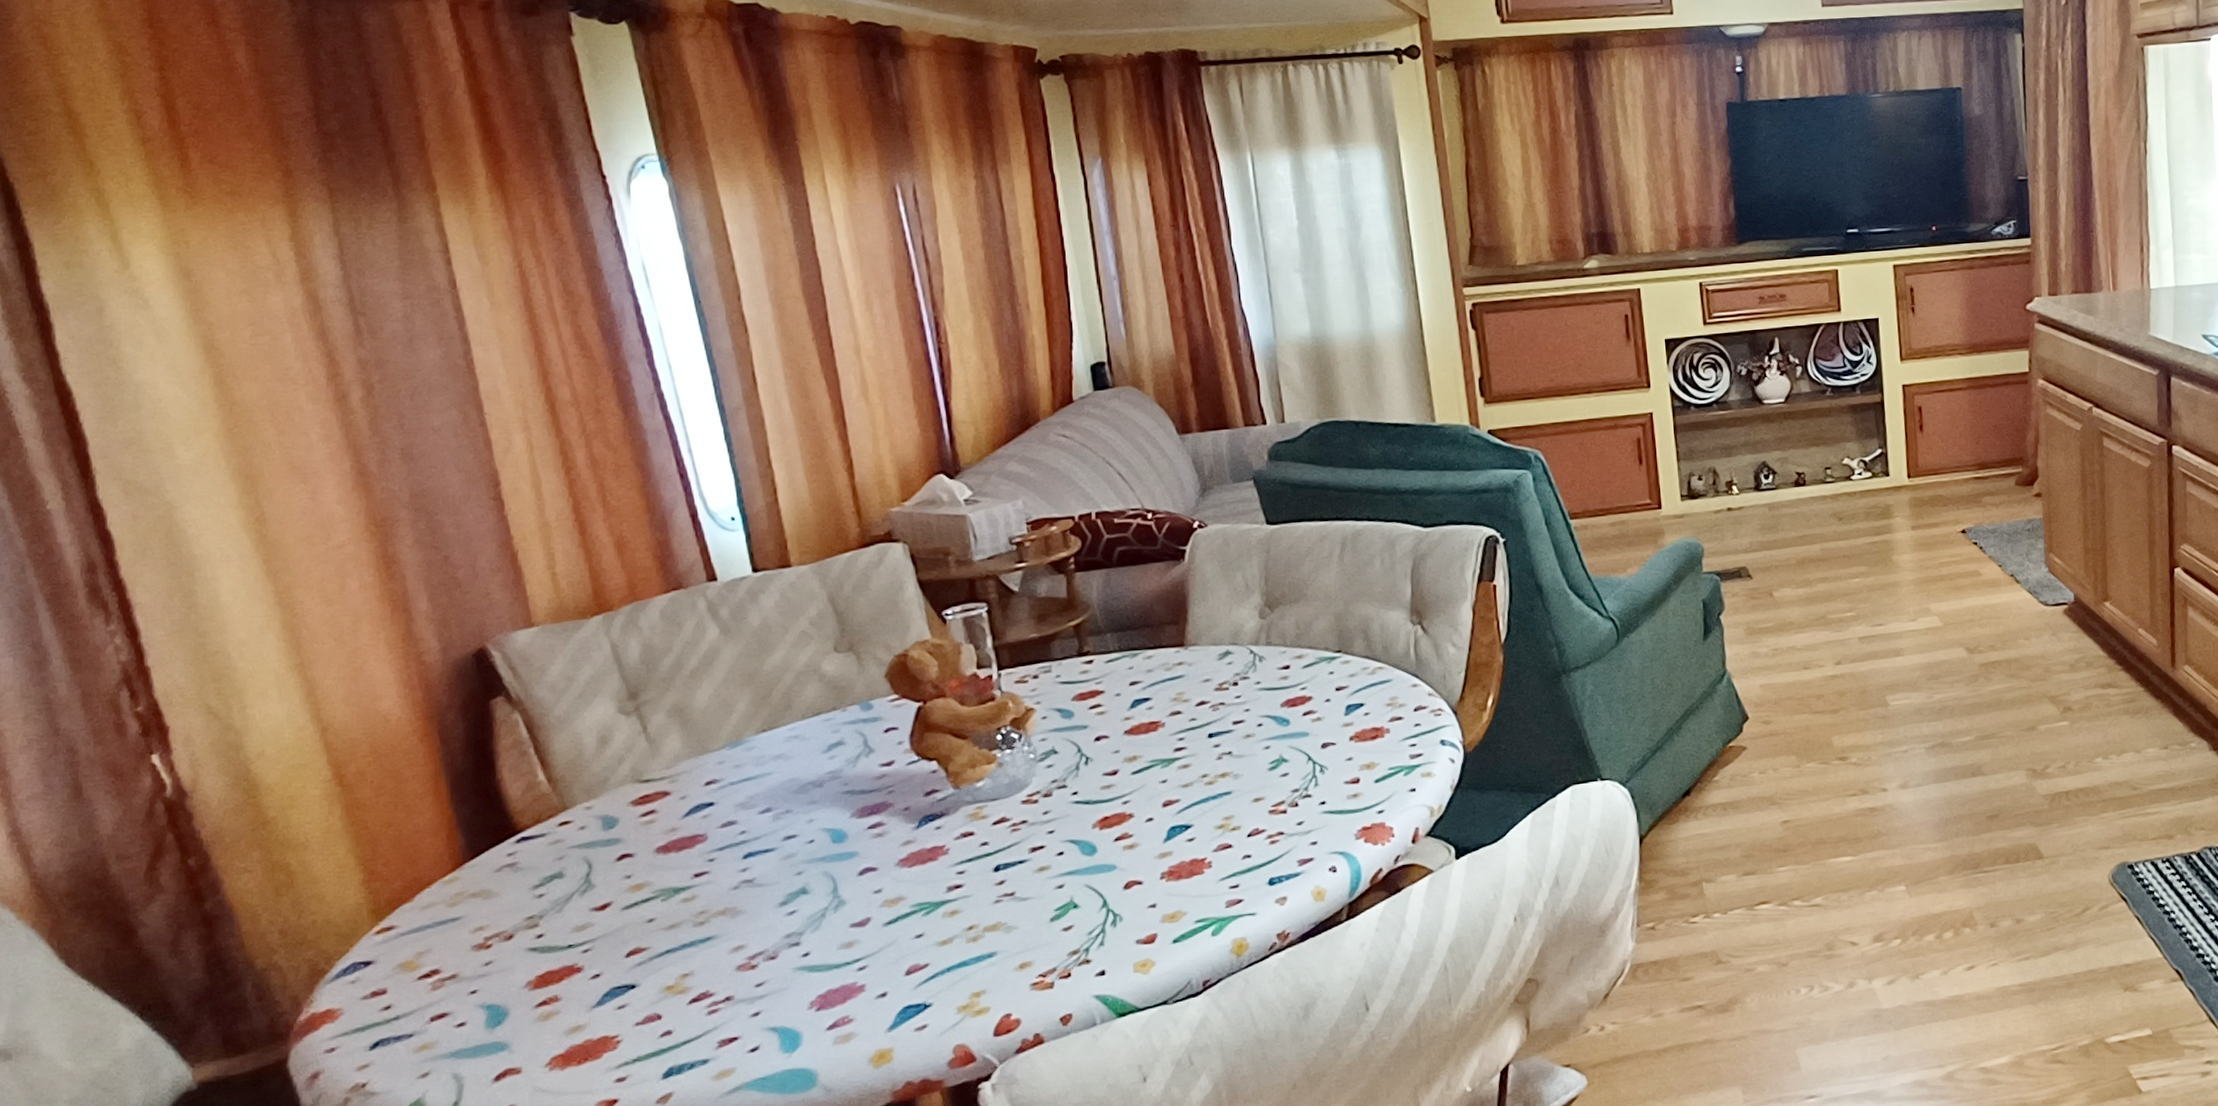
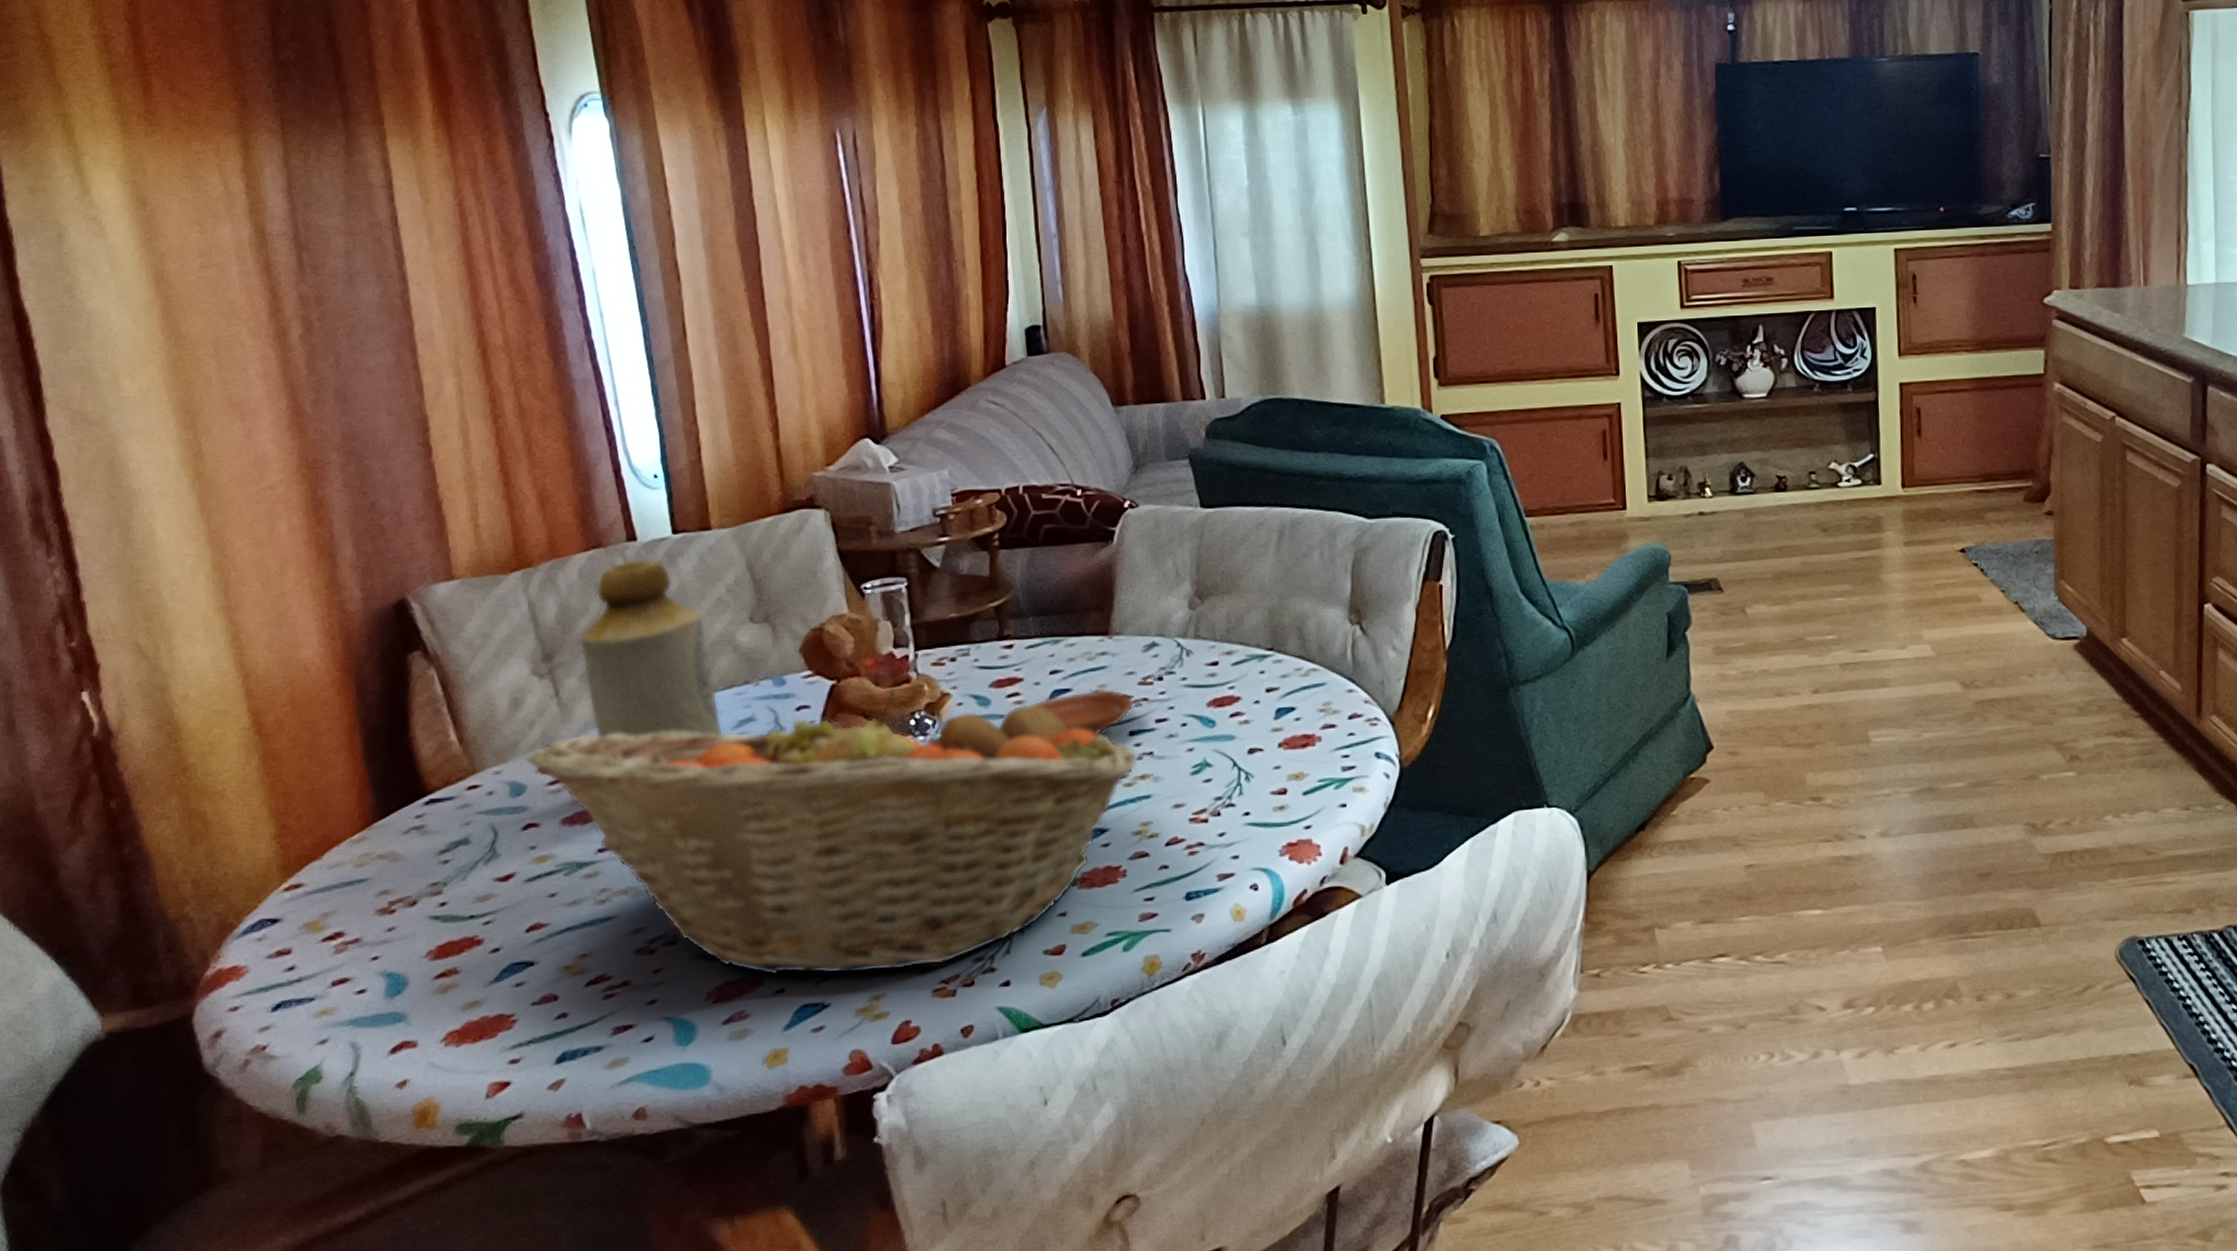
fruit basket: none [617,706,1219,982] -> present [526,688,1139,976]
bottle: none [664,596,813,769] -> present [579,557,723,738]
plate: none [1113,696,1212,741] -> present [1031,689,1135,737]

